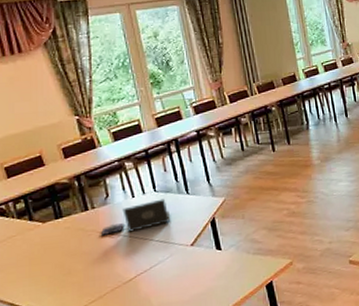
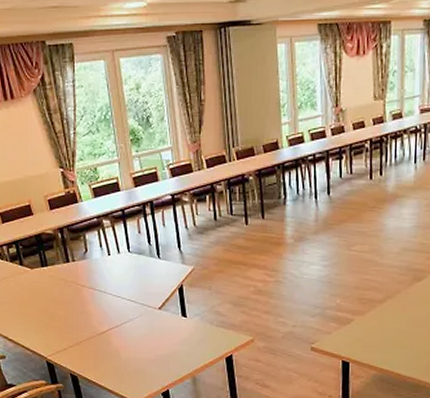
laptop computer: present [101,198,170,237] -> none [80,260,141,289]

